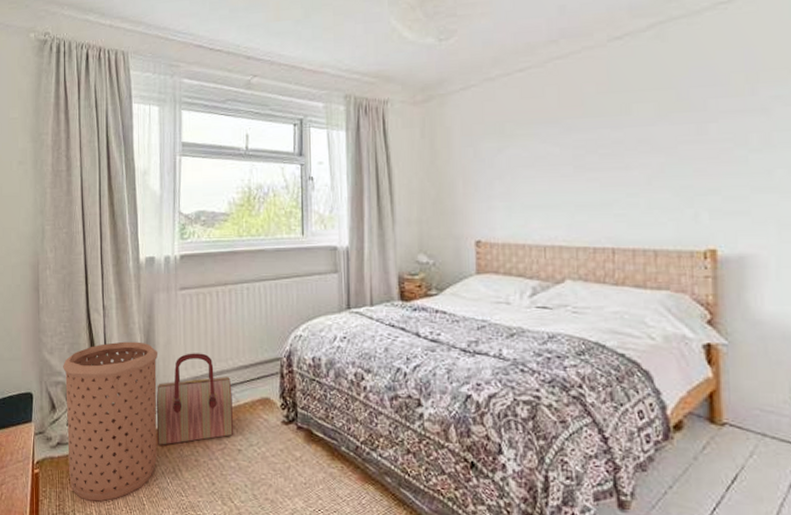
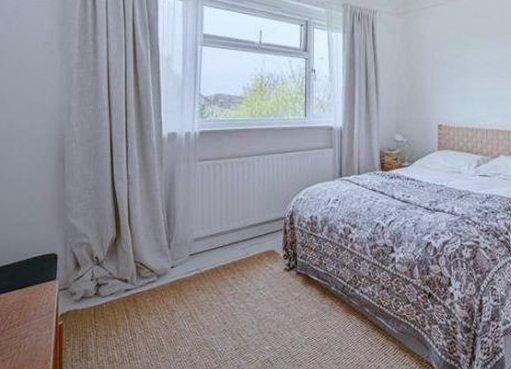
laundry basket: present [63,341,159,502] -> none [88,206,178,345]
handbag: present [156,353,233,445] -> none [175,215,243,294]

